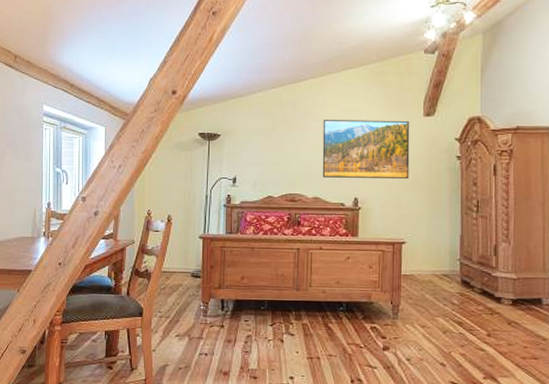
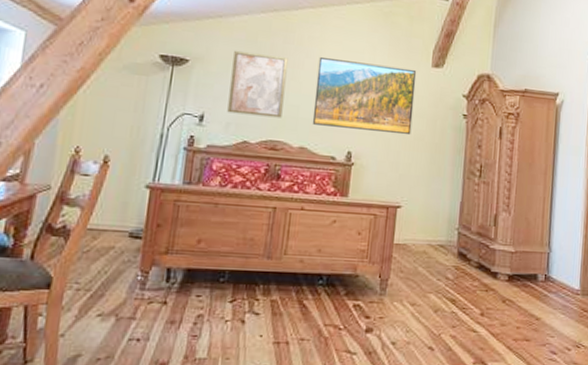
wall art: none [253,122,298,175] -> present [227,50,288,118]

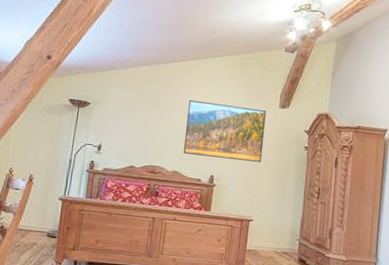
wall art: present [227,50,288,118] -> none [118,95,165,148]

